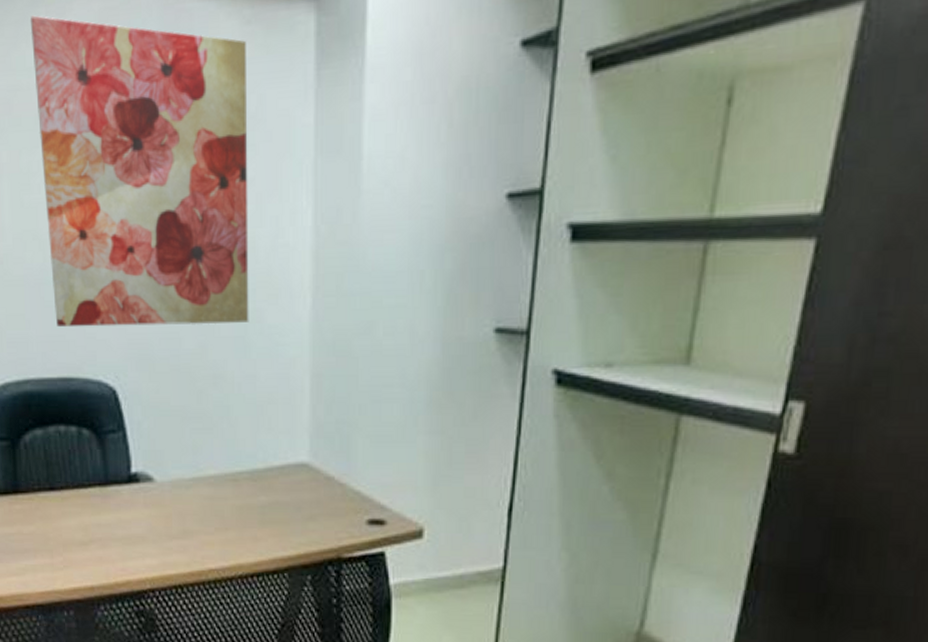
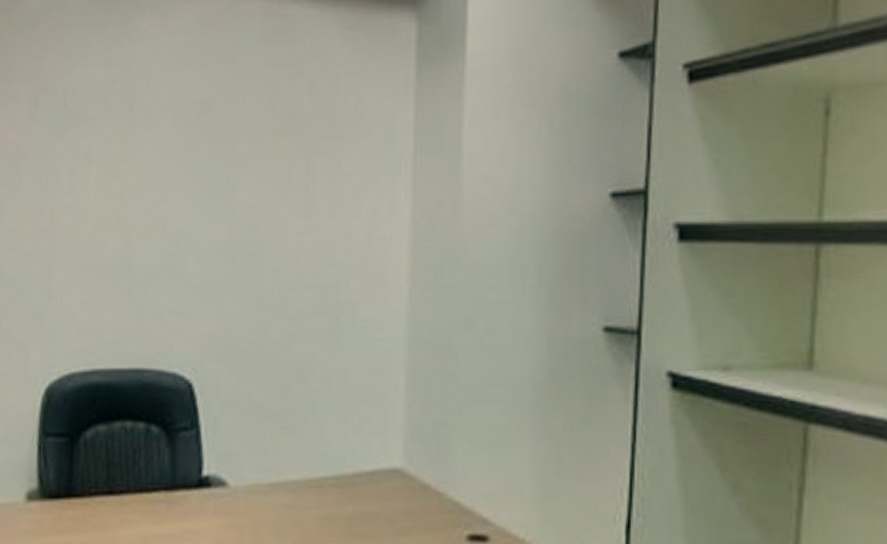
wall art: present [30,15,249,327] -> none [132,15,348,317]

